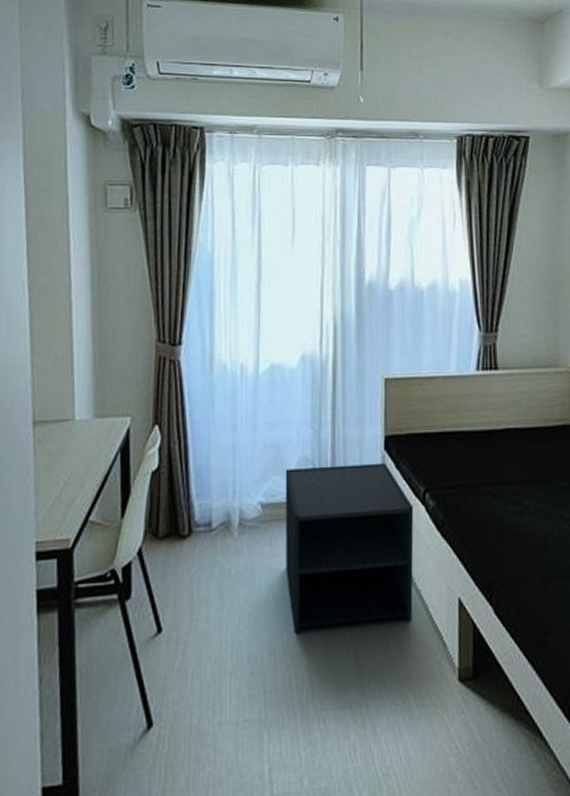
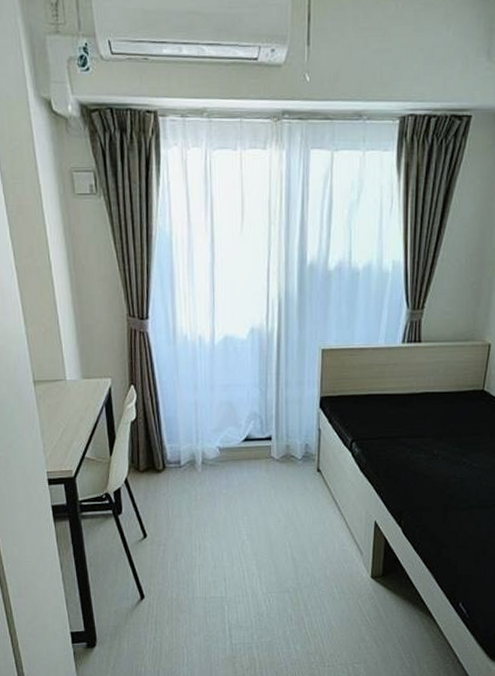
nightstand: present [285,462,414,634] -> none [238,418,342,542]

